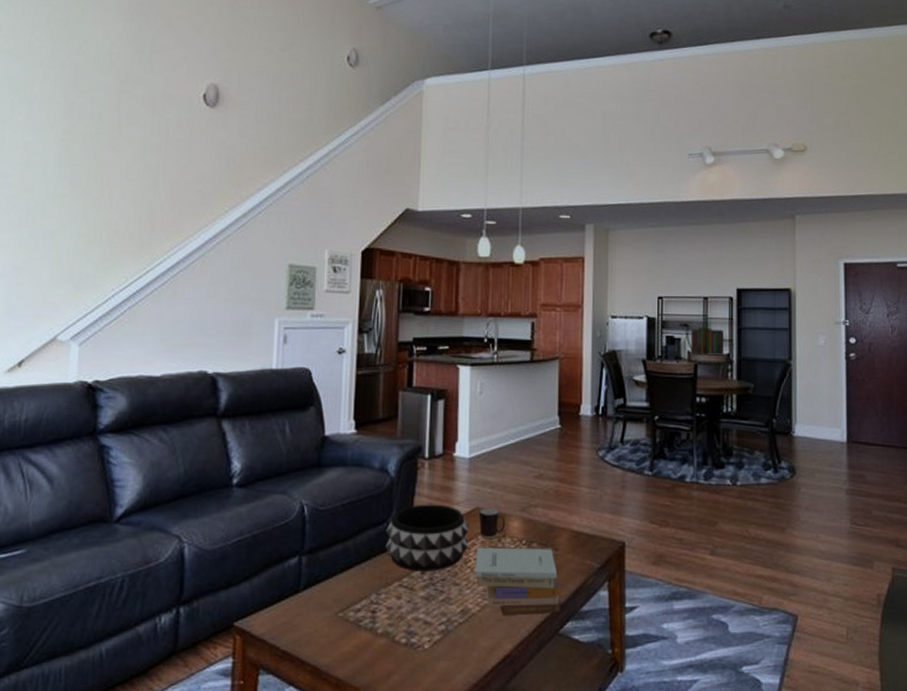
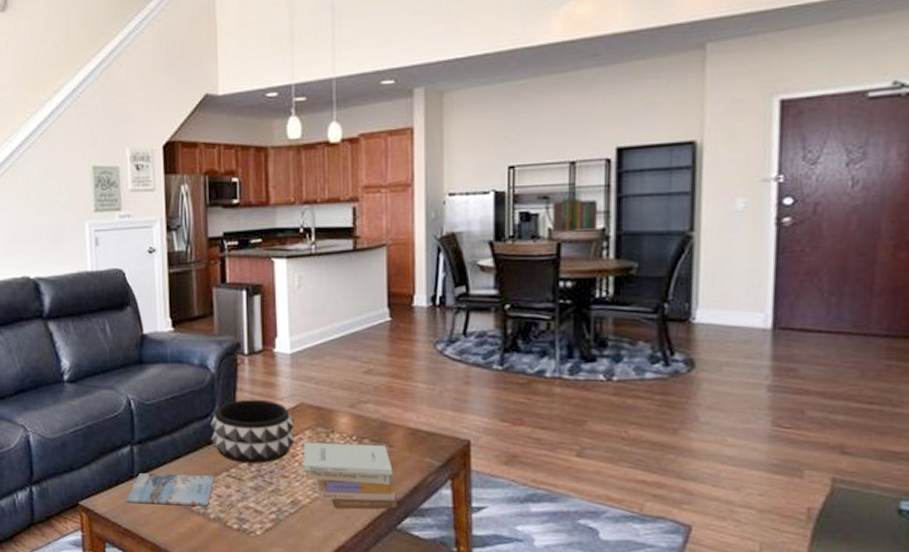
magazine: none [288,585,386,621] -> present [126,473,215,506]
mug: present [478,508,506,539] -> none [303,404,333,434]

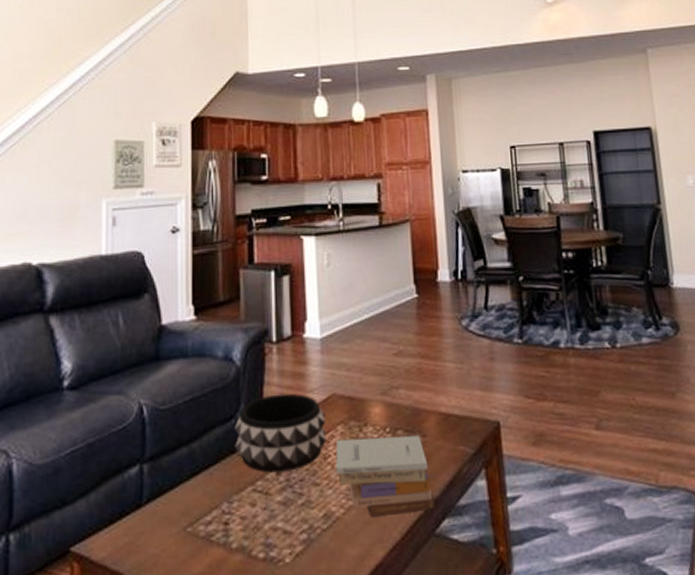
magazine: present [126,473,215,506] -> none [131,491,239,542]
books: present [551,198,597,232] -> none [548,175,587,206]

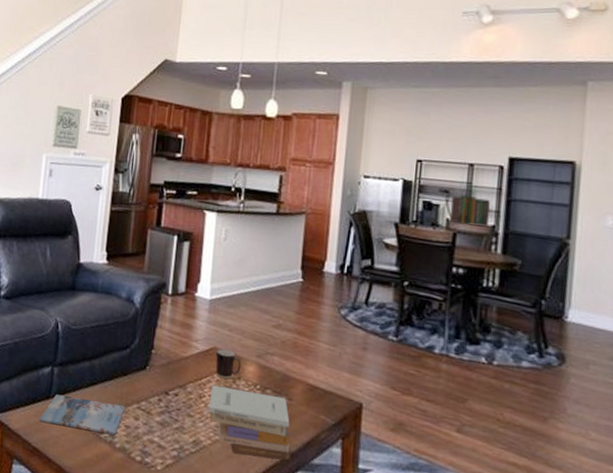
magazine: none [131,491,239,542] -> present [39,394,126,435]
decorative bowl: present [234,393,326,473] -> none [127,336,206,401]
mug: none [335,393,366,430] -> present [215,349,242,379]
books: none [548,175,587,206] -> present [449,195,490,227]

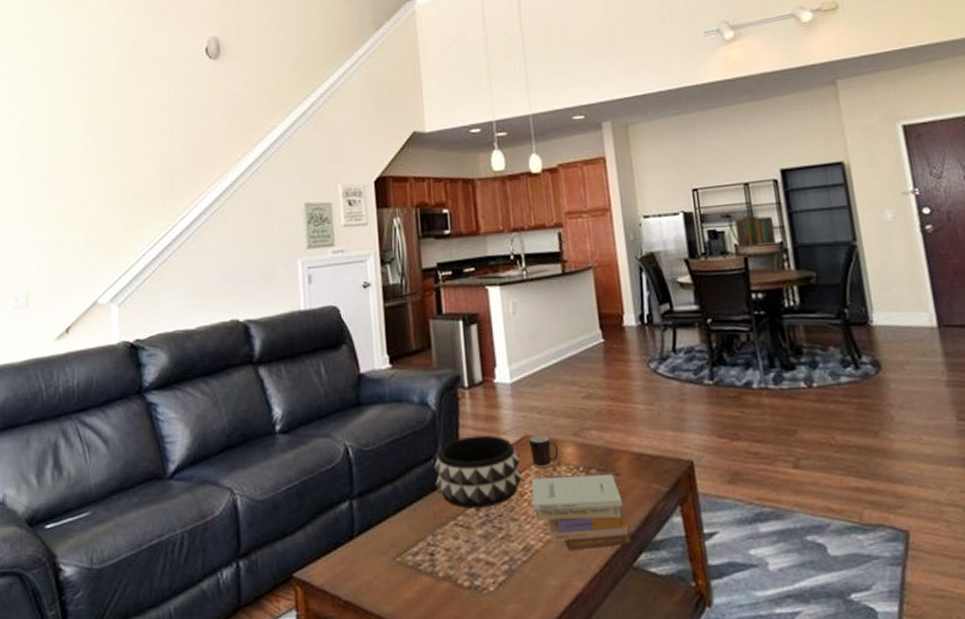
magazine: present [39,394,126,435] -> none [346,525,442,569]
decorative bowl: none [127,336,206,401] -> present [434,435,522,509]

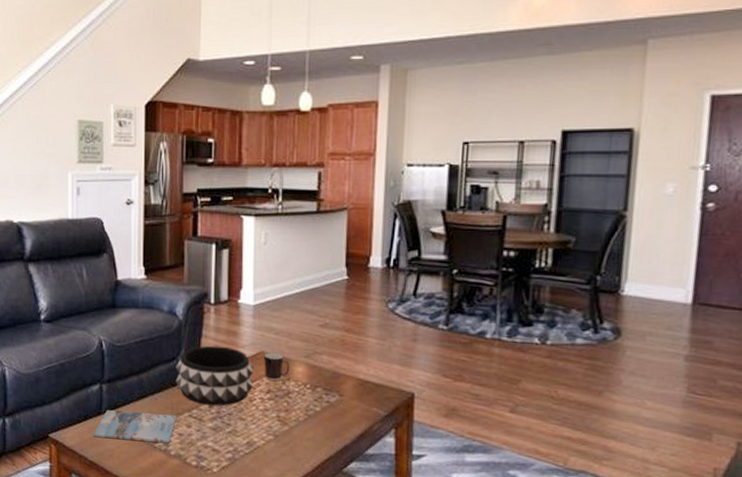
magazine: none [346,525,442,569] -> present [93,410,177,443]
books: present [531,474,633,550] -> none [260,388,346,454]
books: present [734,216,776,248] -> none [499,175,542,206]

